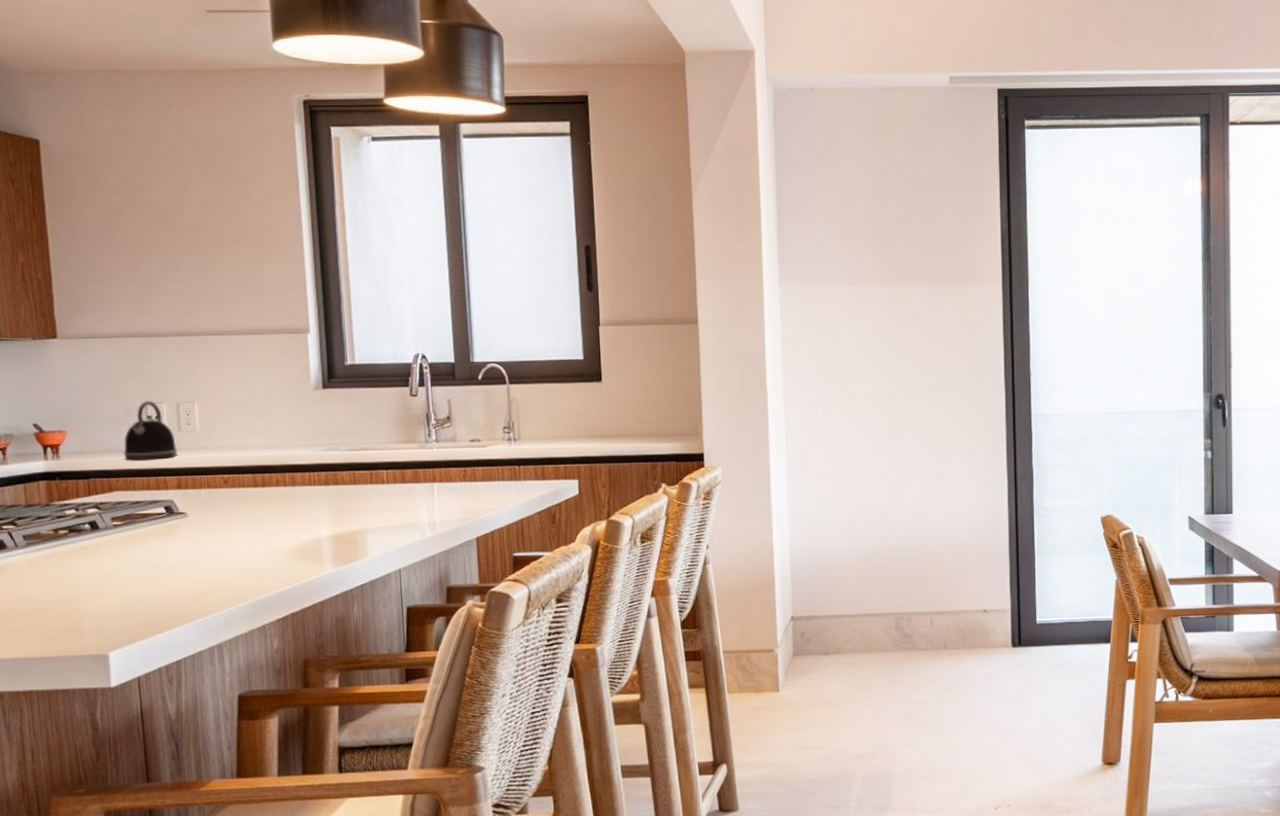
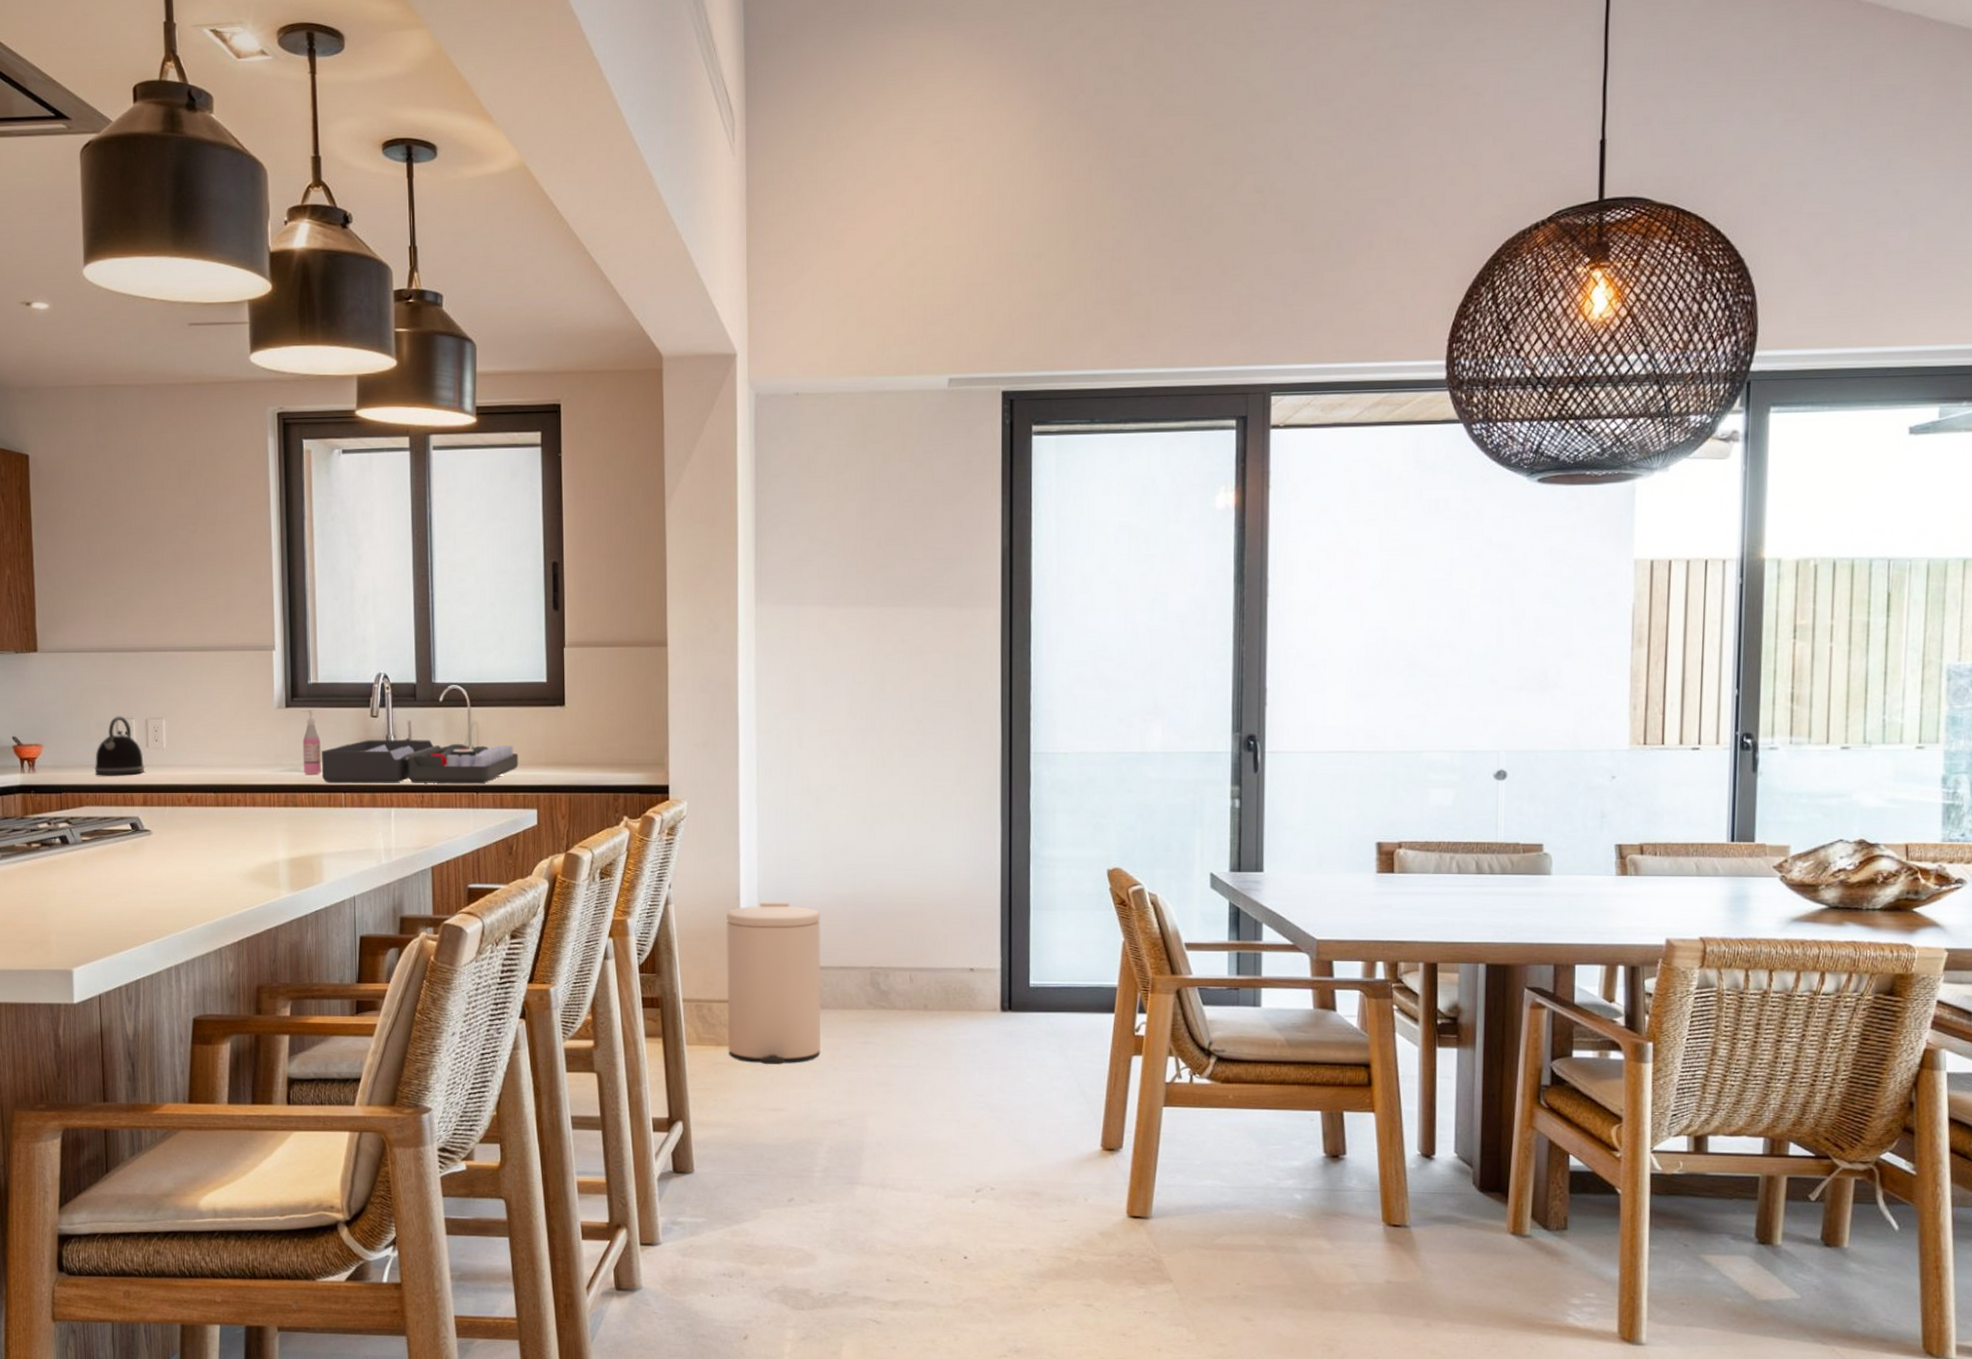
soap dispenser: none [339,389,362,453] -> present [301,709,321,774]
tool set: none [360,416,559,461] -> present [321,740,519,783]
pedal bin: none [762,557,852,707] -> present [727,902,820,1065]

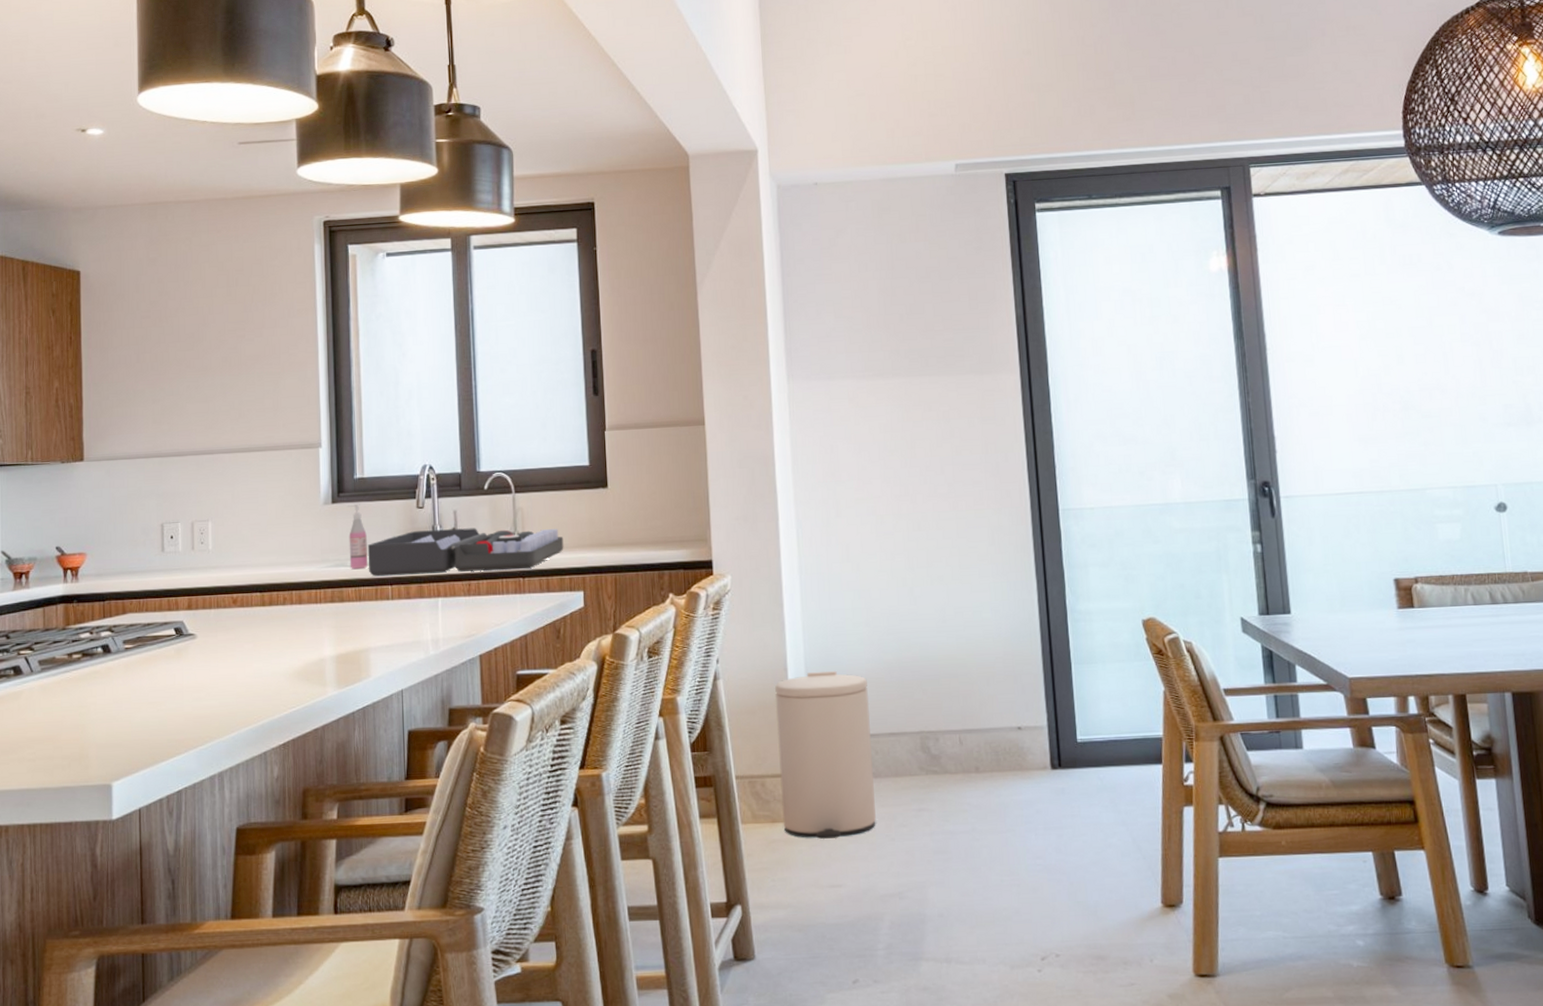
kettle: present [94,716,145,776] -> none [139,520,190,581]

